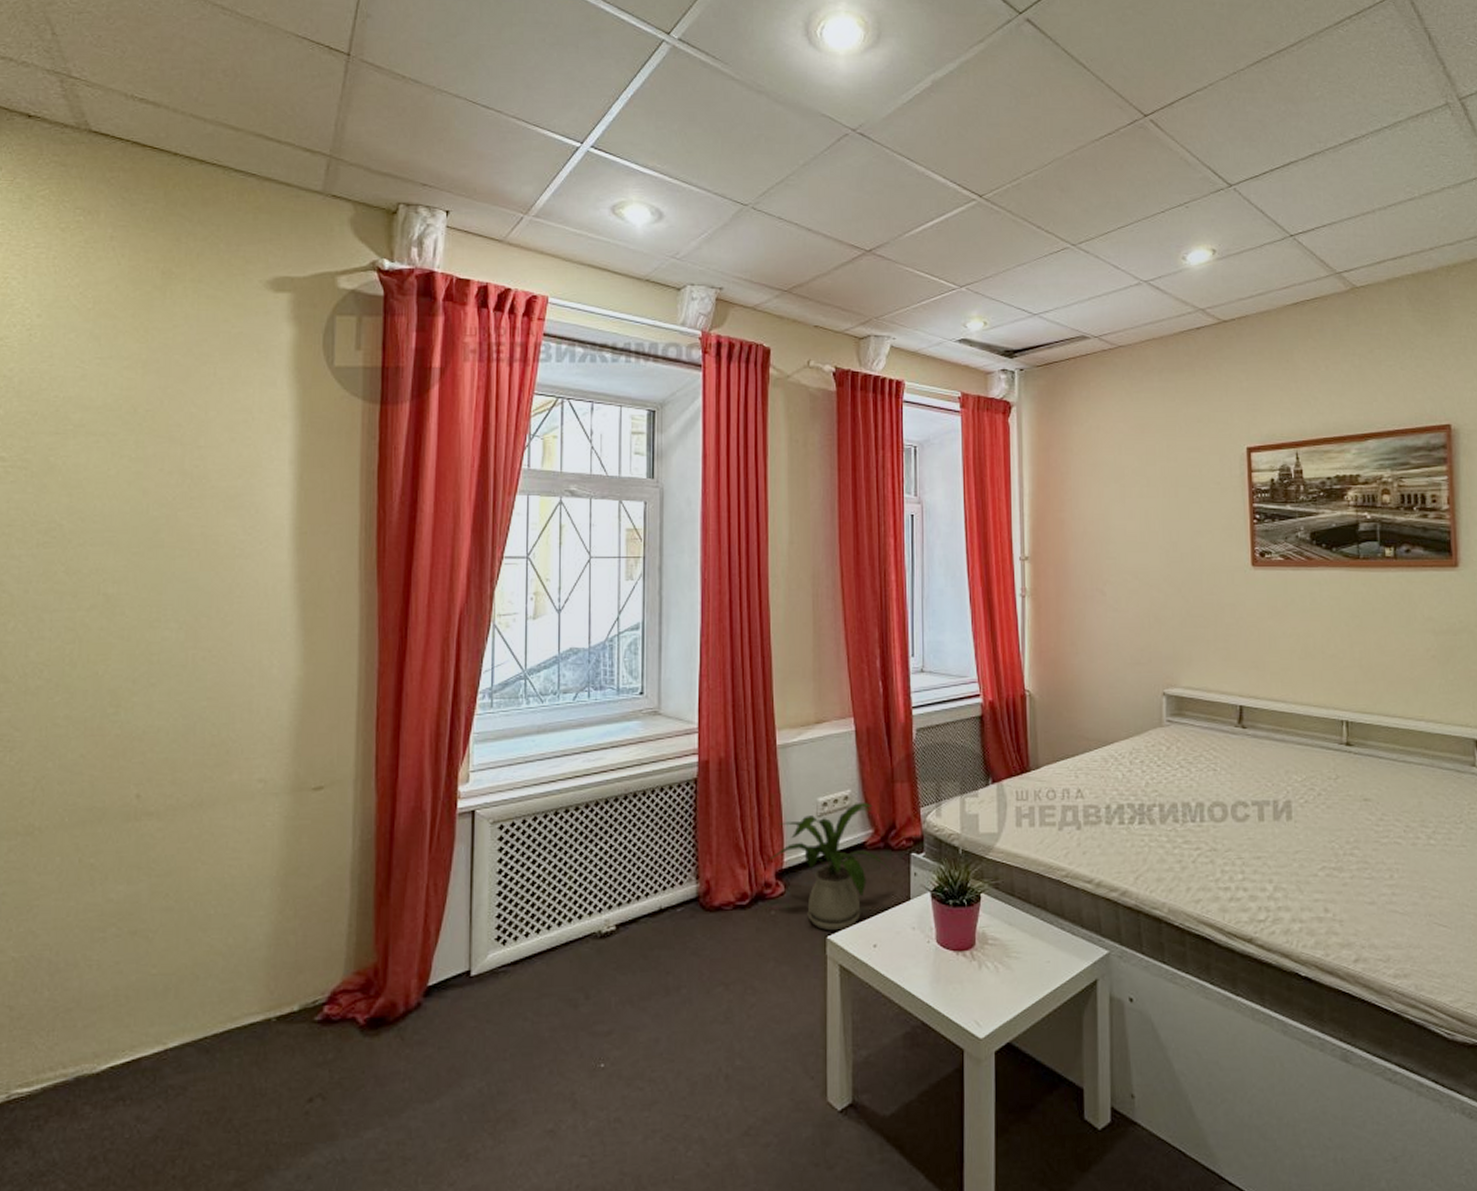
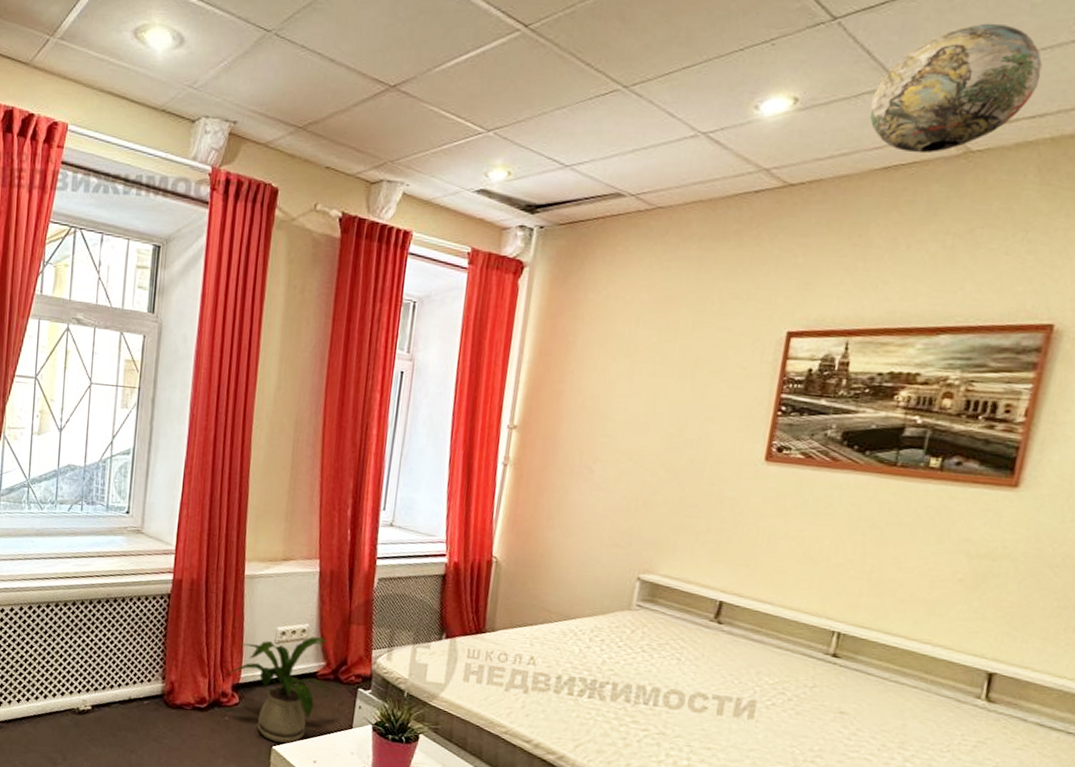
decorative vase: none [1273,187,1393,291] -> present [869,23,1043,154]

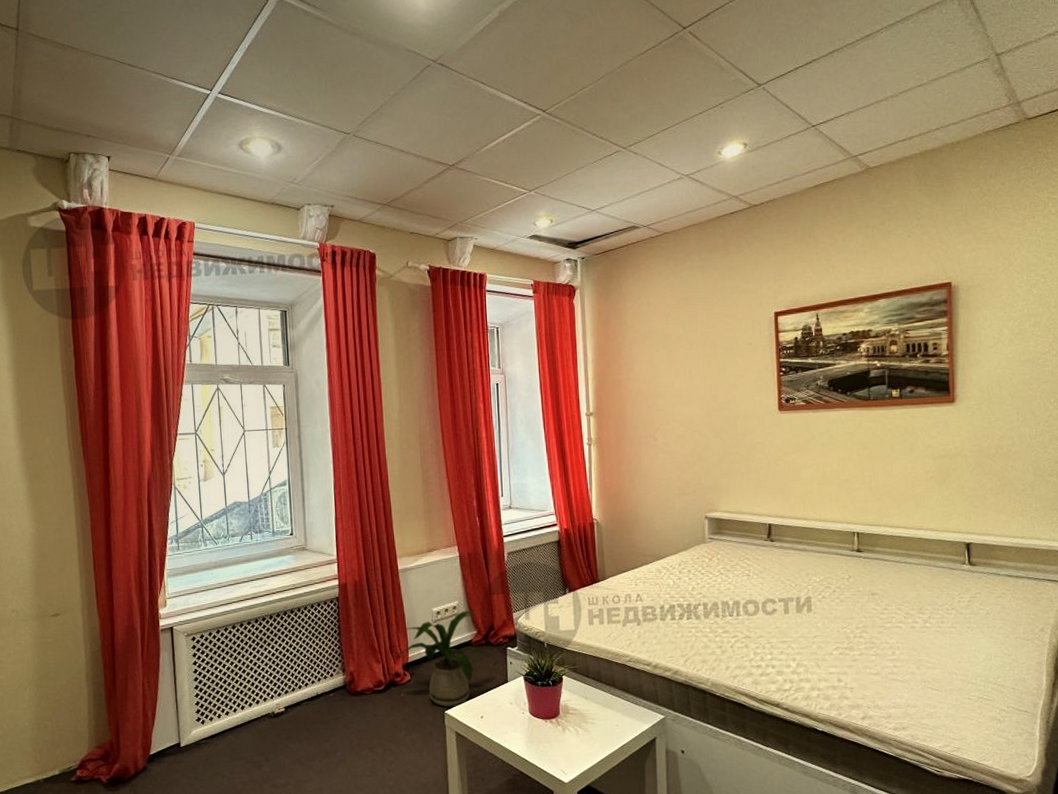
decorative vase: present [869,23,1043,154] -> none [797,78,904,173]

